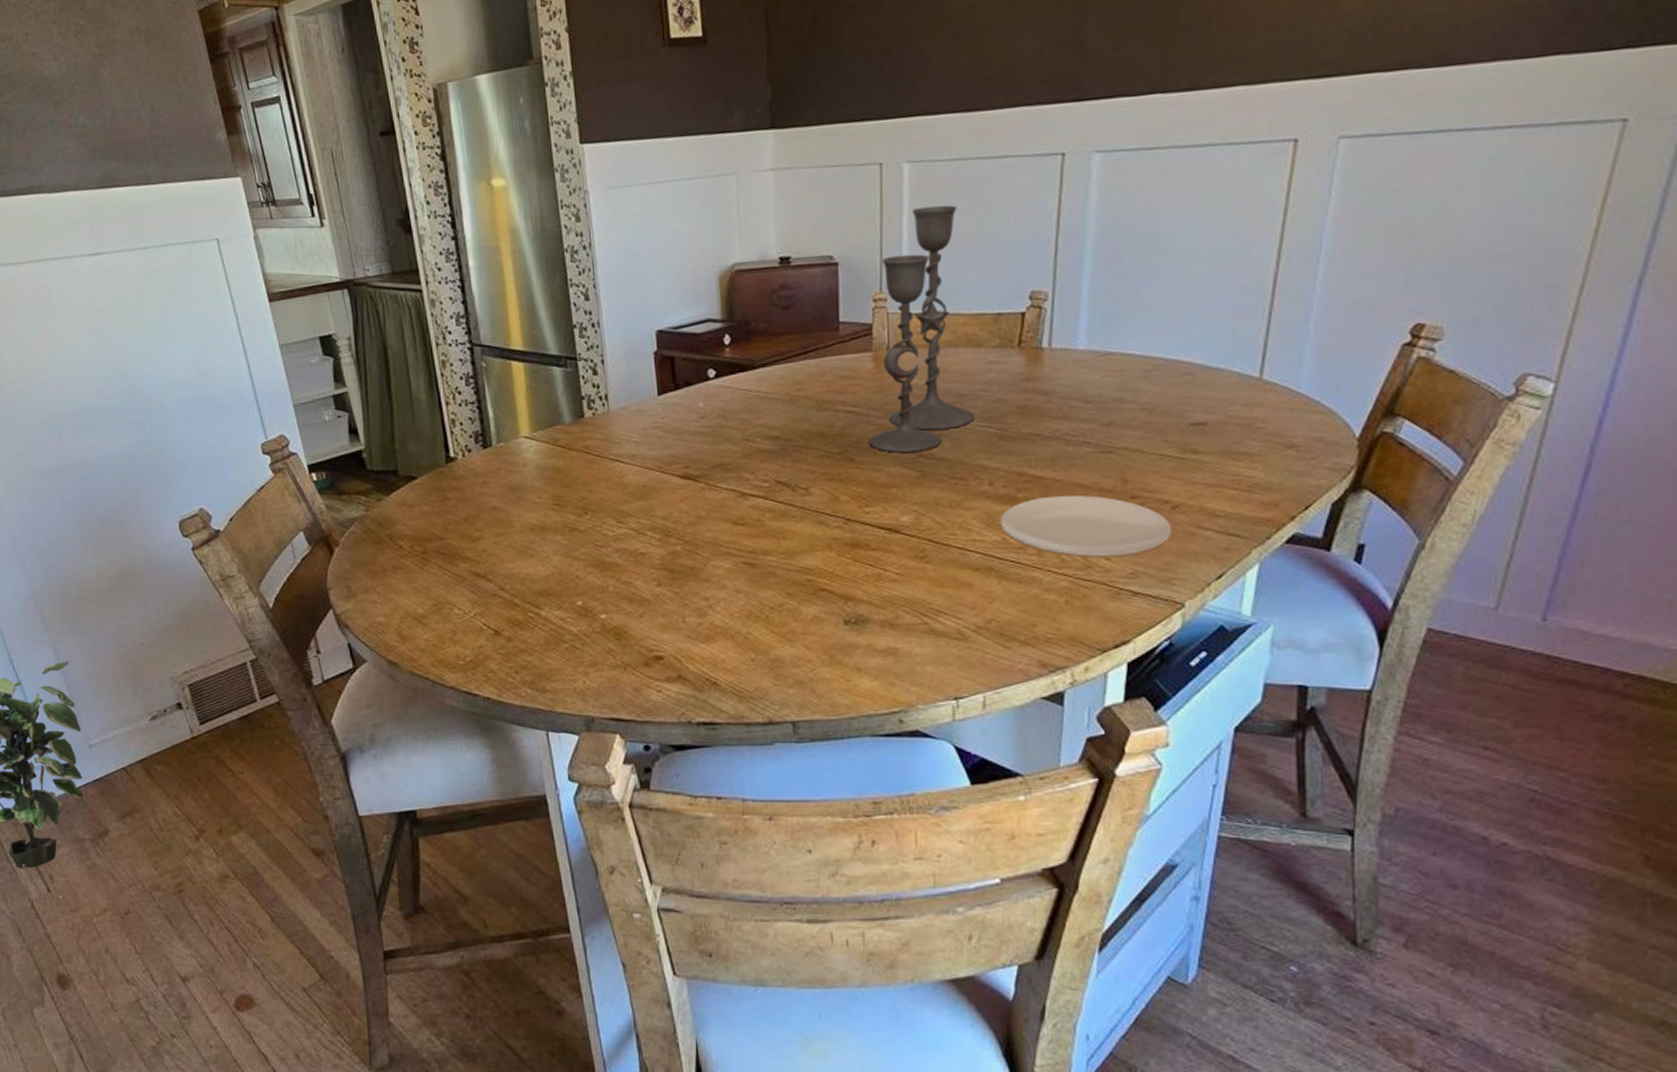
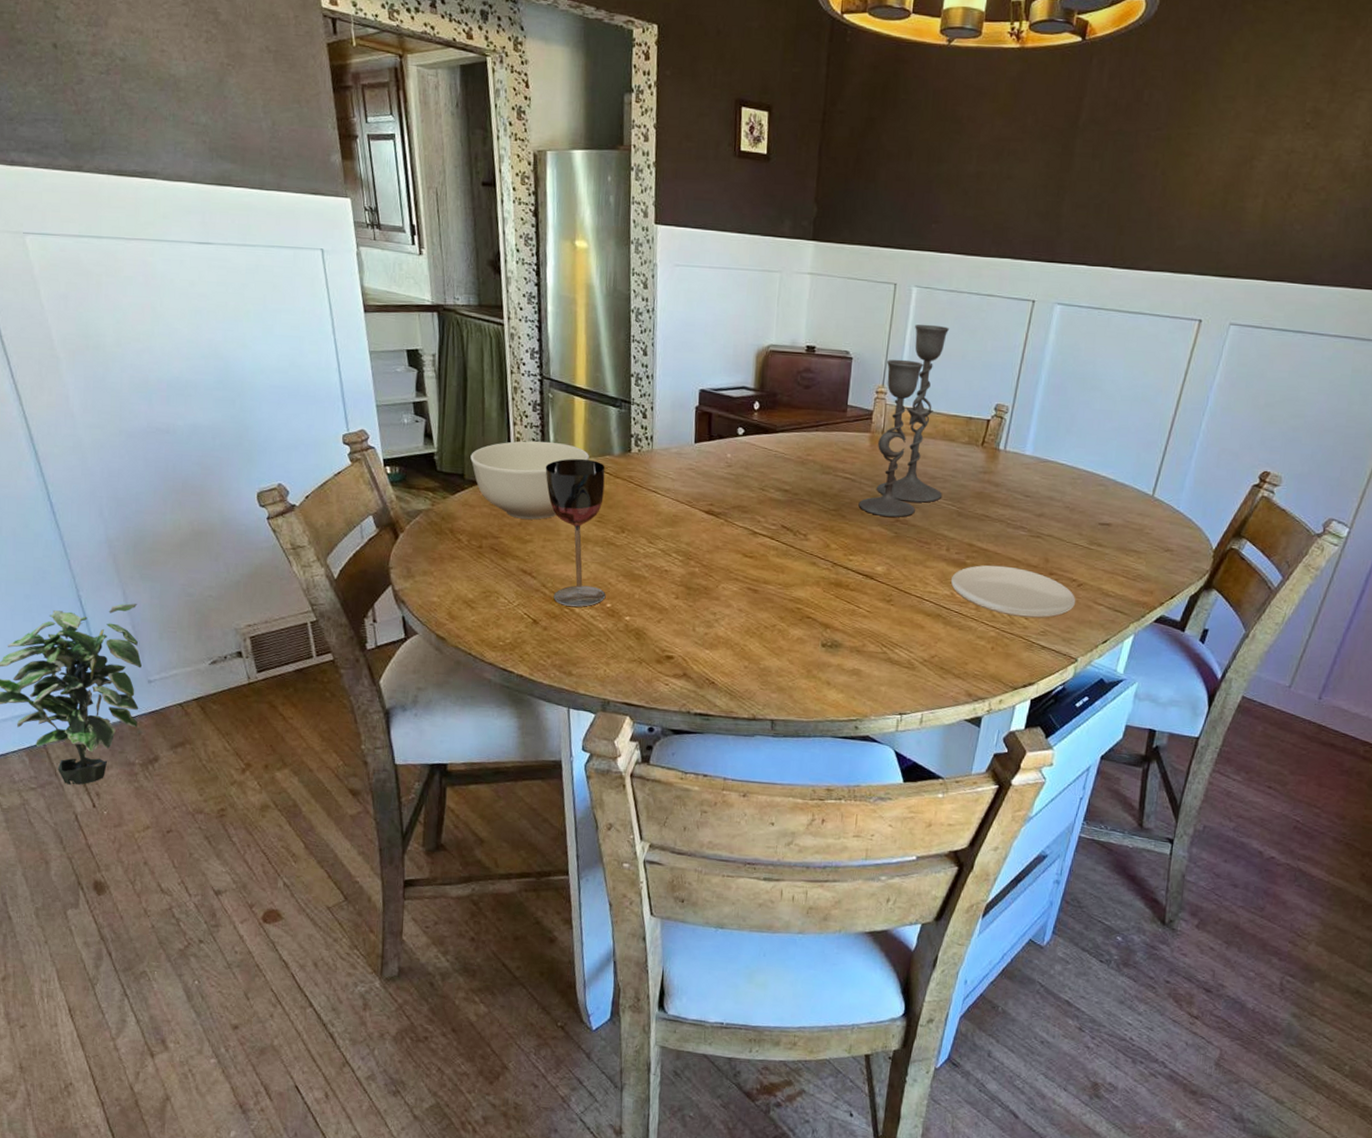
bowl: none [402,418,536,514] -> present [470,441,589,520]
wineglass: none [487,433,575,610] -> present [545,458,606,607]

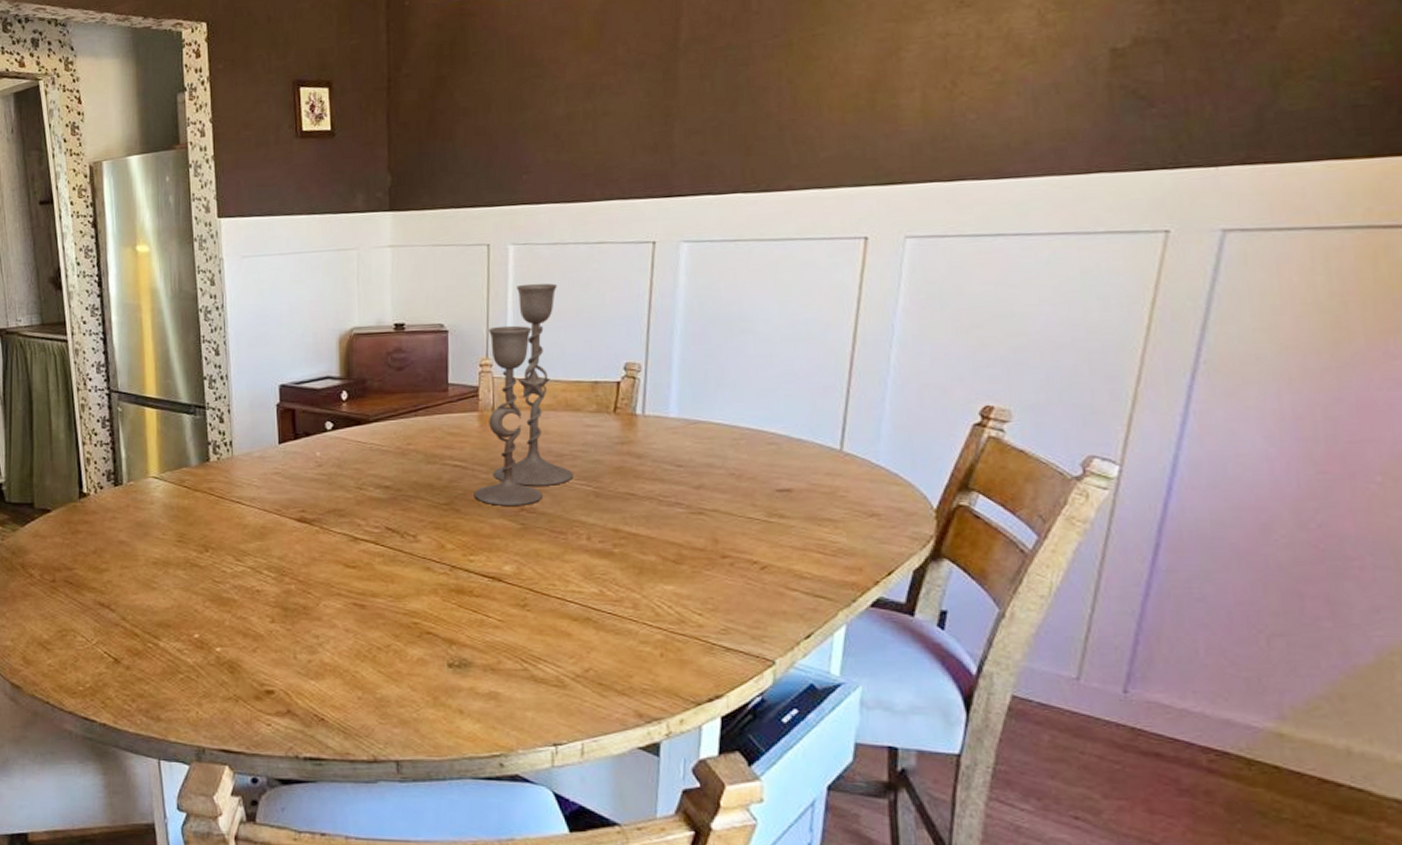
bowl: present [470,441,589,520] -> none [39,458,165,546]
wineglass: present [545,458,606,607] -> none [118,473,193,640]
plate: present [950,565,1076,618] -> none [597,552,762,614]

